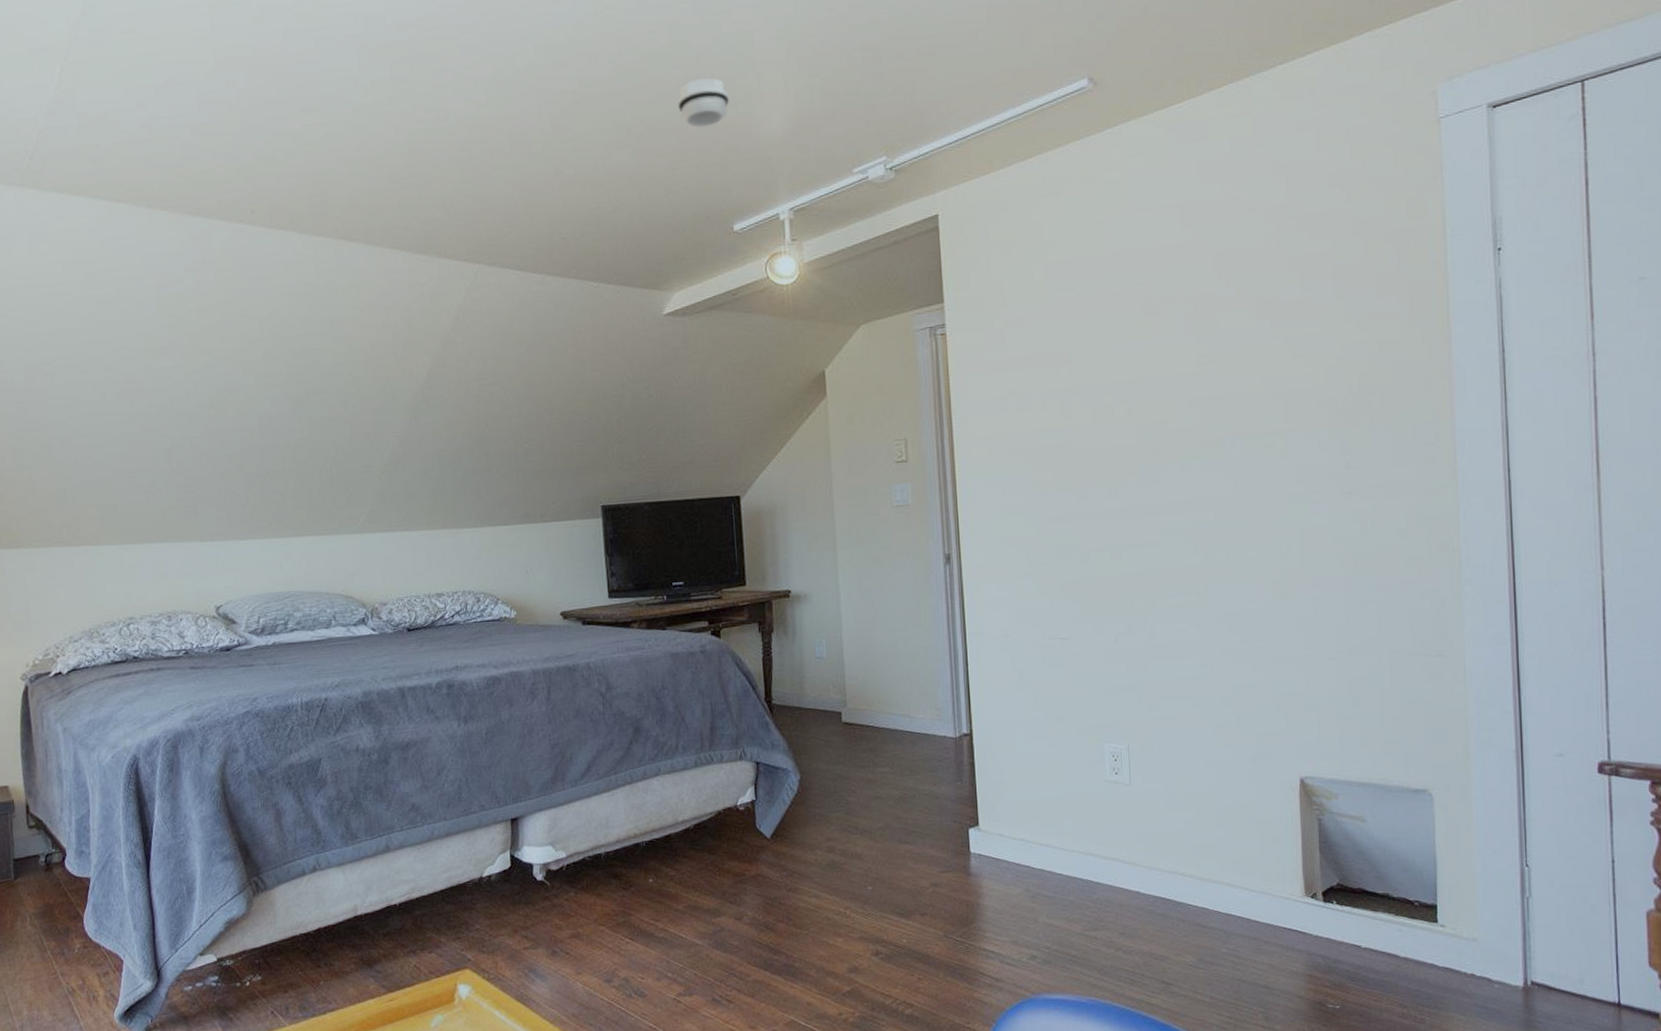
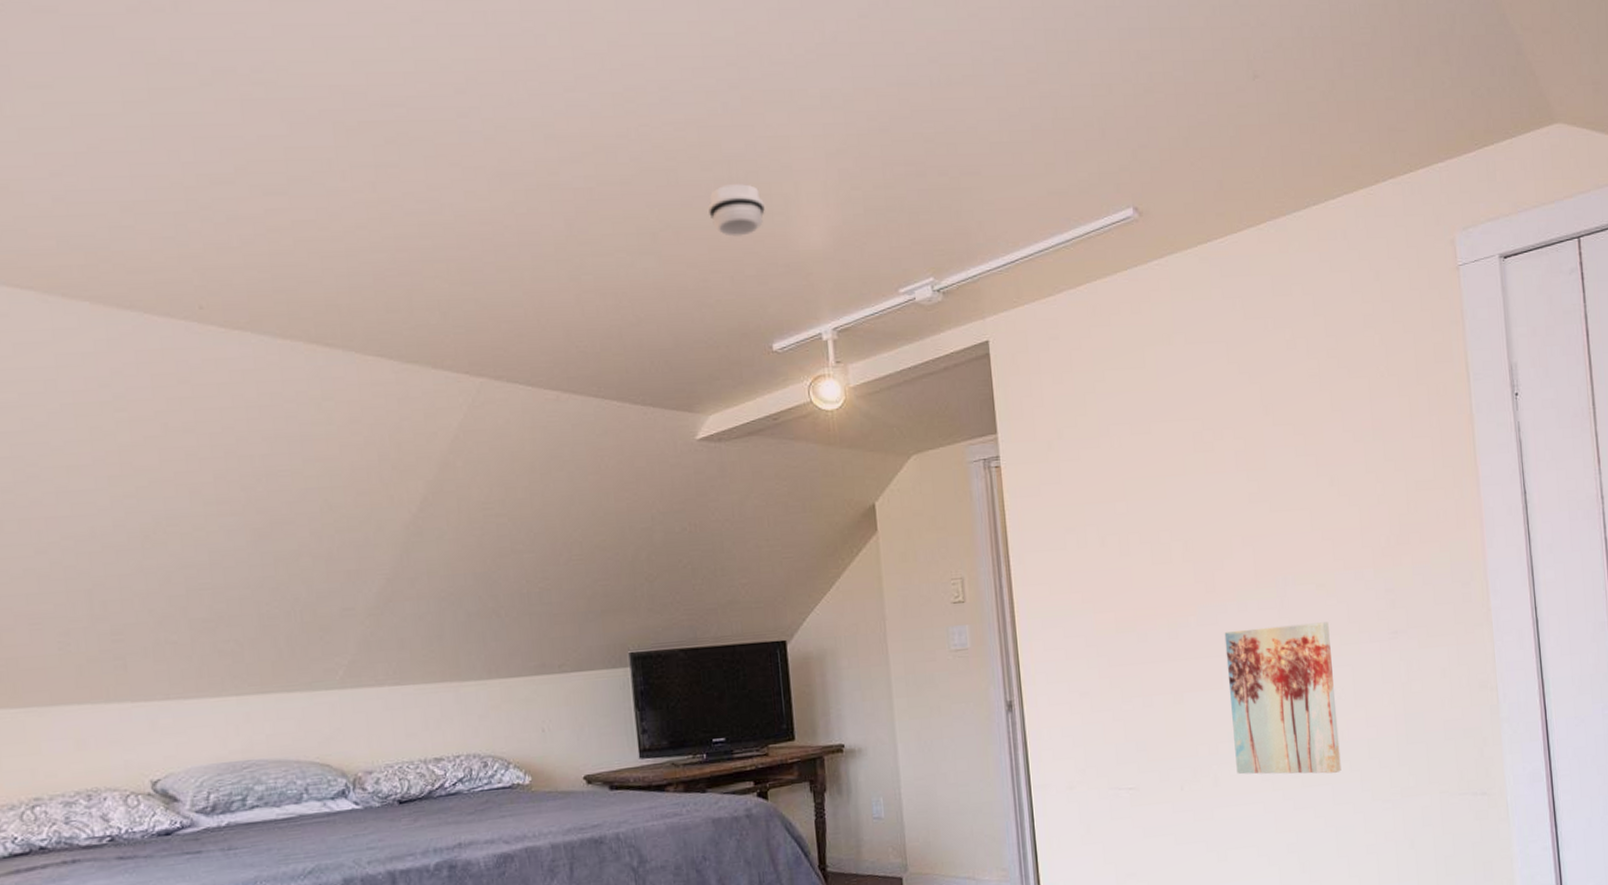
wall art: none [1166,482,1284,630] -> present [1224,622,1342,775]

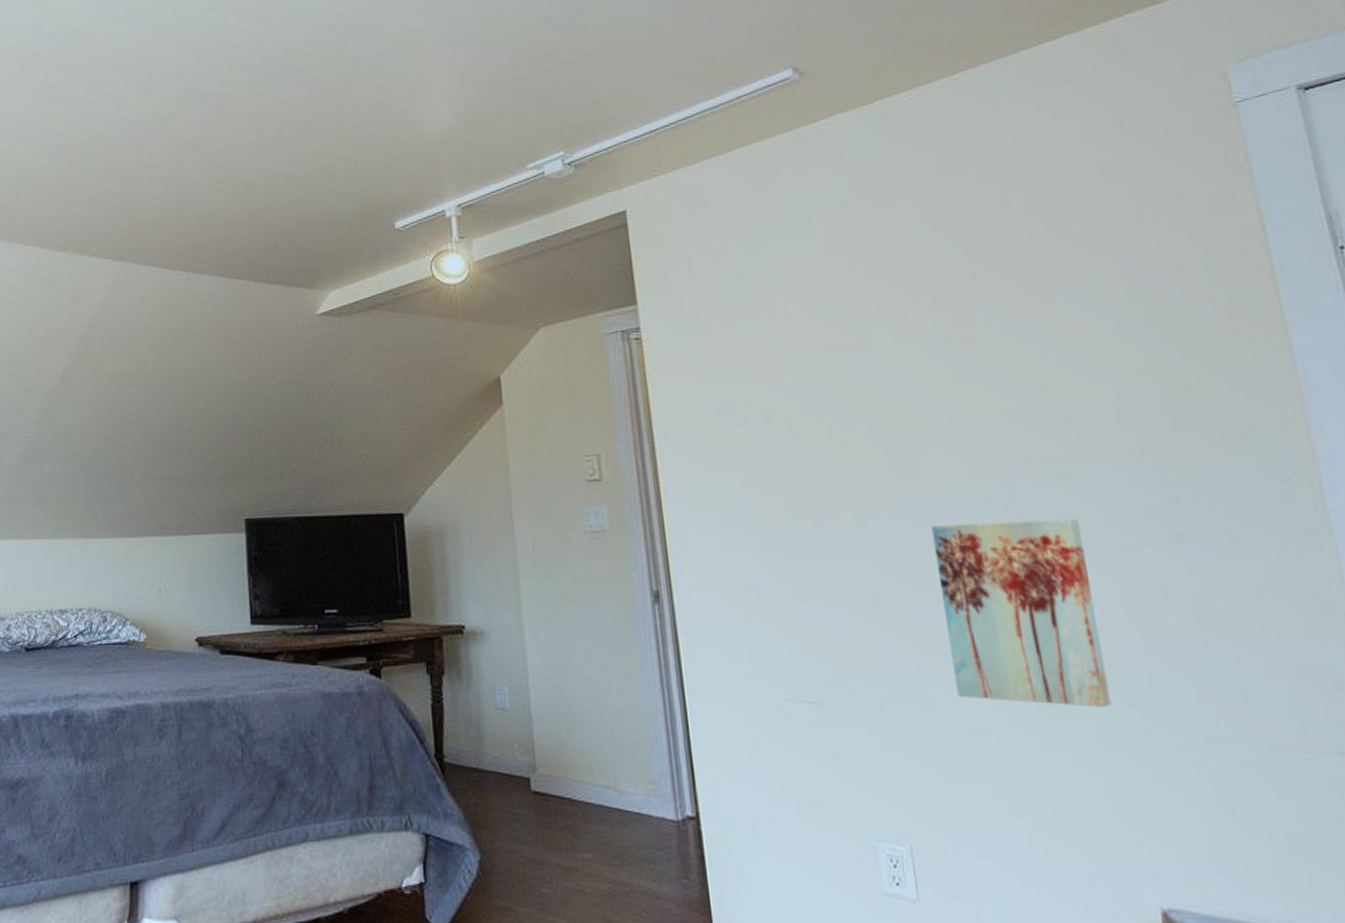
smoke detector: present [708,184,765,237] -> none [335,77,390,125]

